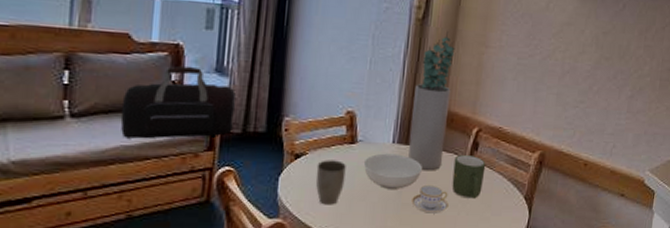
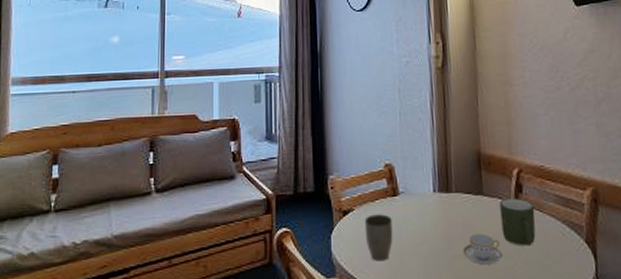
duffel bag: present [120,66,236,139] -> none [194,137,286,208]
bowl: present [363,153,423,190] -> none [408,203,469,242]
vase: present [408,31,455,171] -> none [446,75,488,219]

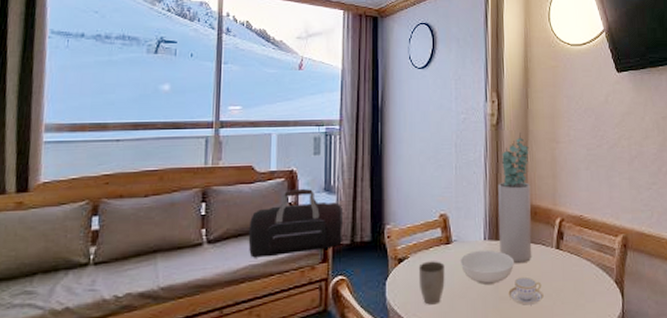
duffel bag: none [194,137,286,208] -> present [248,188,344,258]
bowl: none [408,203,469,242] -> present [460,250,515,286]
vase: none [446,75,488,219] -> present [498,133,532,264]
mug: present [499,199,536,246] -> none [543,245,574,288]

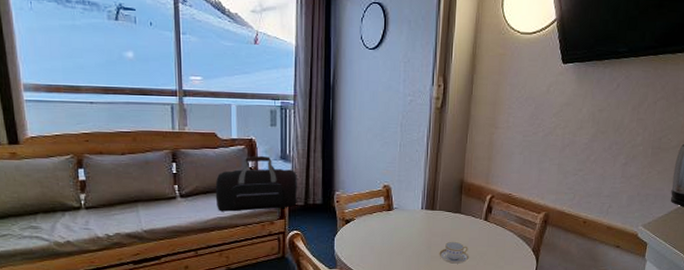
mug: present [418,261,445,305] -> none [362,224,386,258]
bowl: present [460,250,515,286] -> none [399,217,447,246]
vase: present [498,133,532,264] -> none [435,117,469,231]

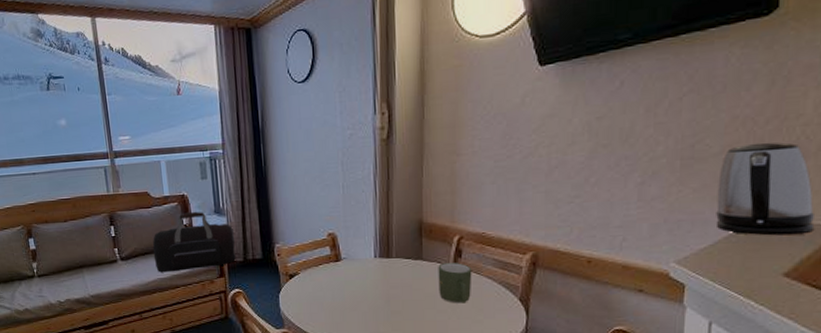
teacup: present [439,241,469,264] -> none [400,293,438,319]
mug: none [471,217,499,252] -> present [438,263,472,304]

